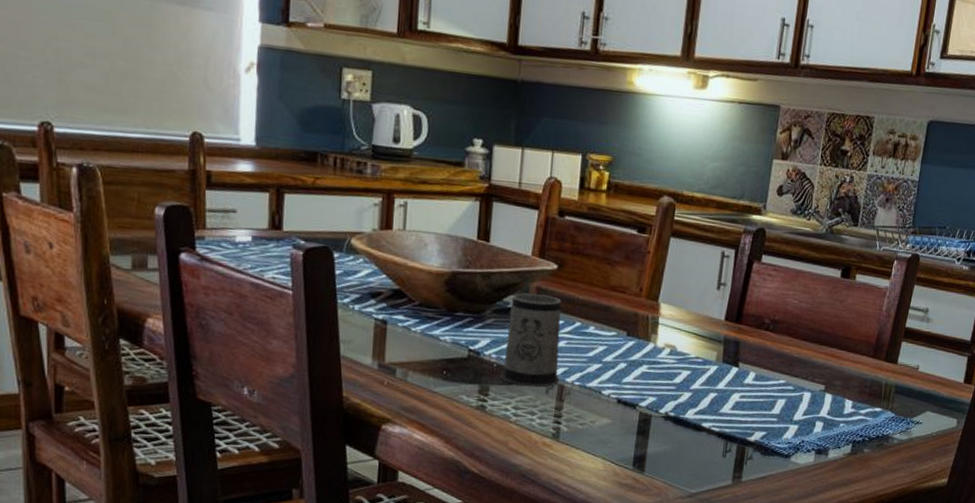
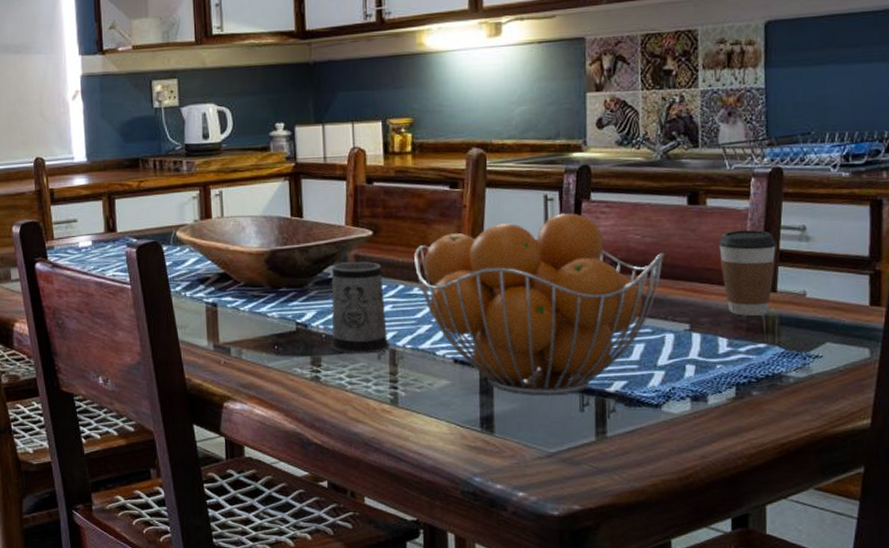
fruit basket: none [594,271,815,441] -> present [414,213,665,396]
coffee cup: none [857,305,905,383] -> present [717,230,778,316]

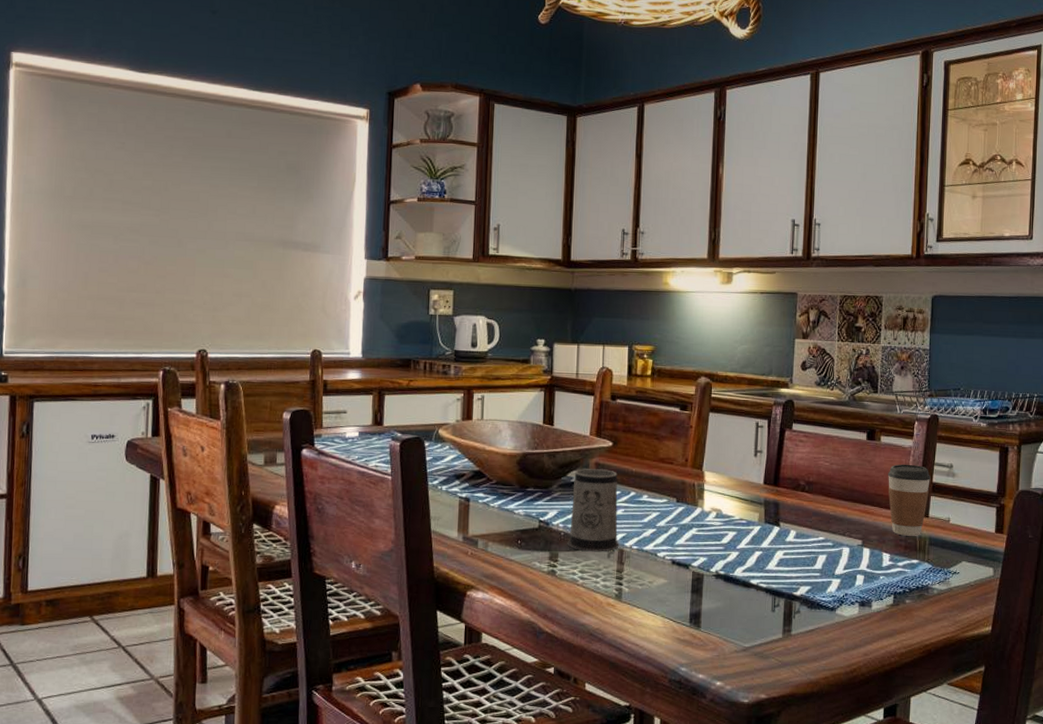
fruit basket: present [414,213,665,396] -> none [646,439,846,597]

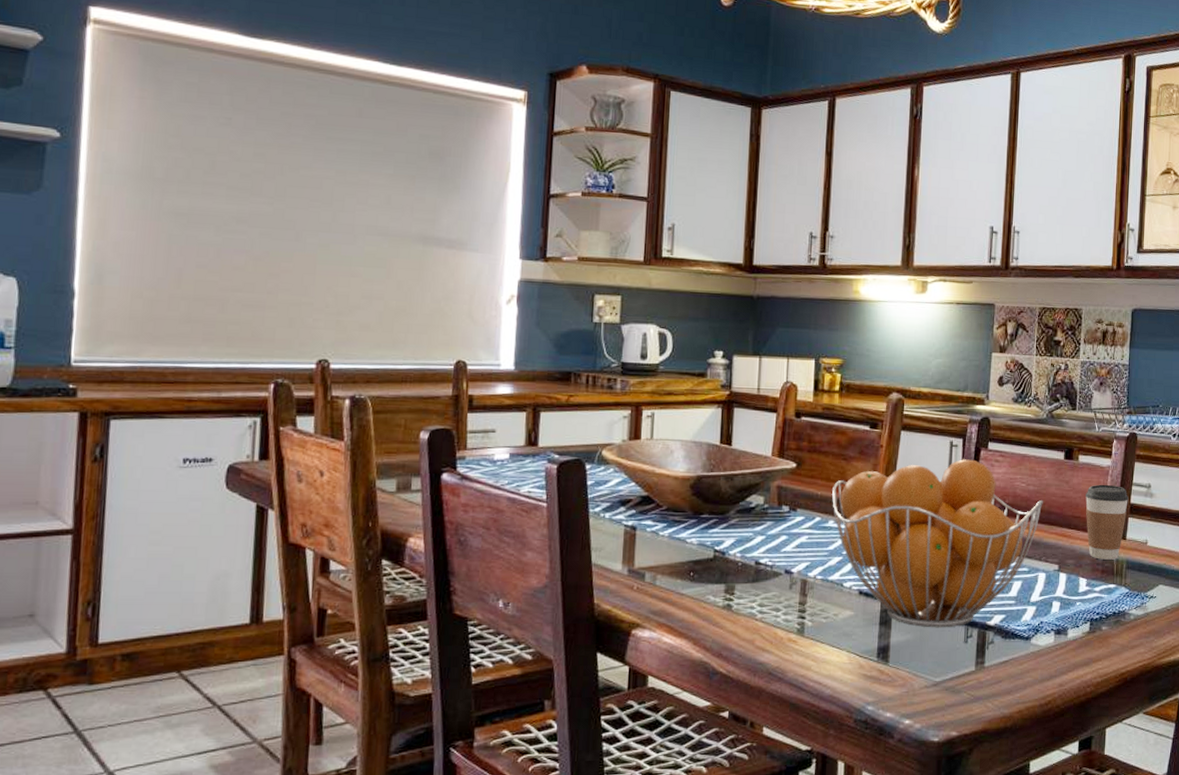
mug: present [567,469,619,552] -> none [745,492,802,583]
fruit basket: none [646,439,846,597] -> present [832,459,1043,628]

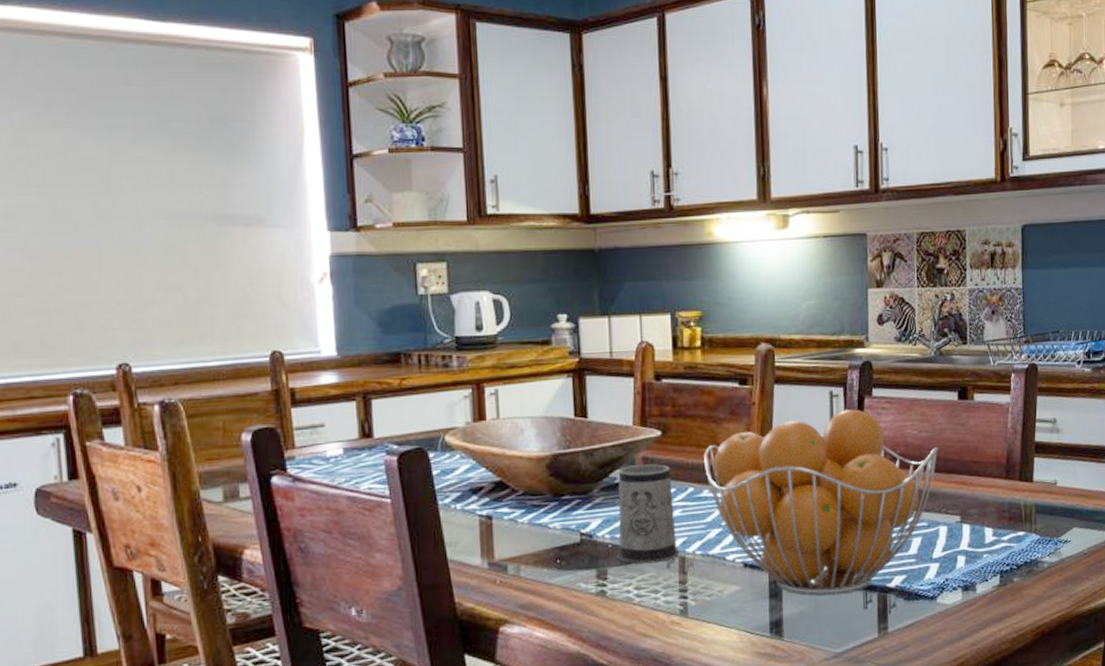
mug: none [745,492,802,583] -> present [616,464,680,564]
coffee cup: present [1085,484,1129,560] -> none [984,423,1034,506]

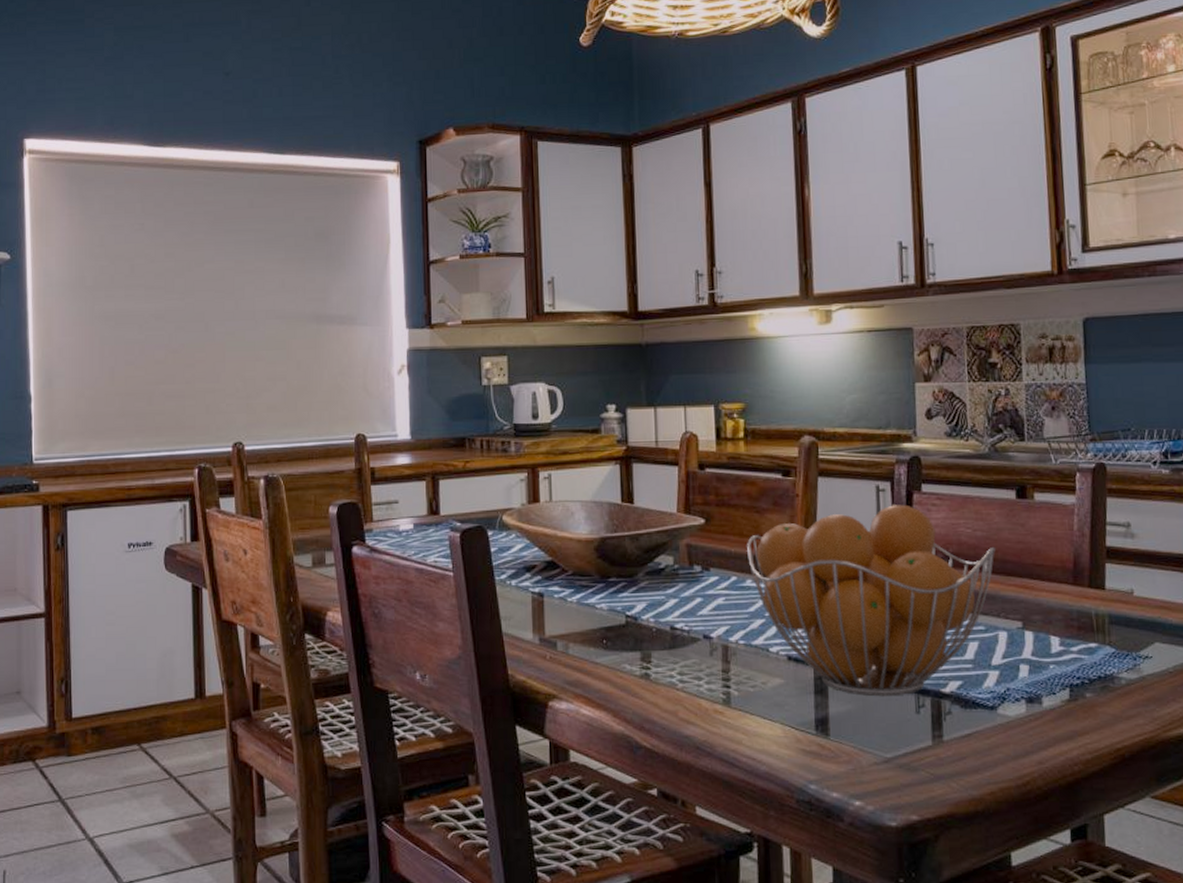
mug: present [616,464,680,564] -> none [660,551,723,650]

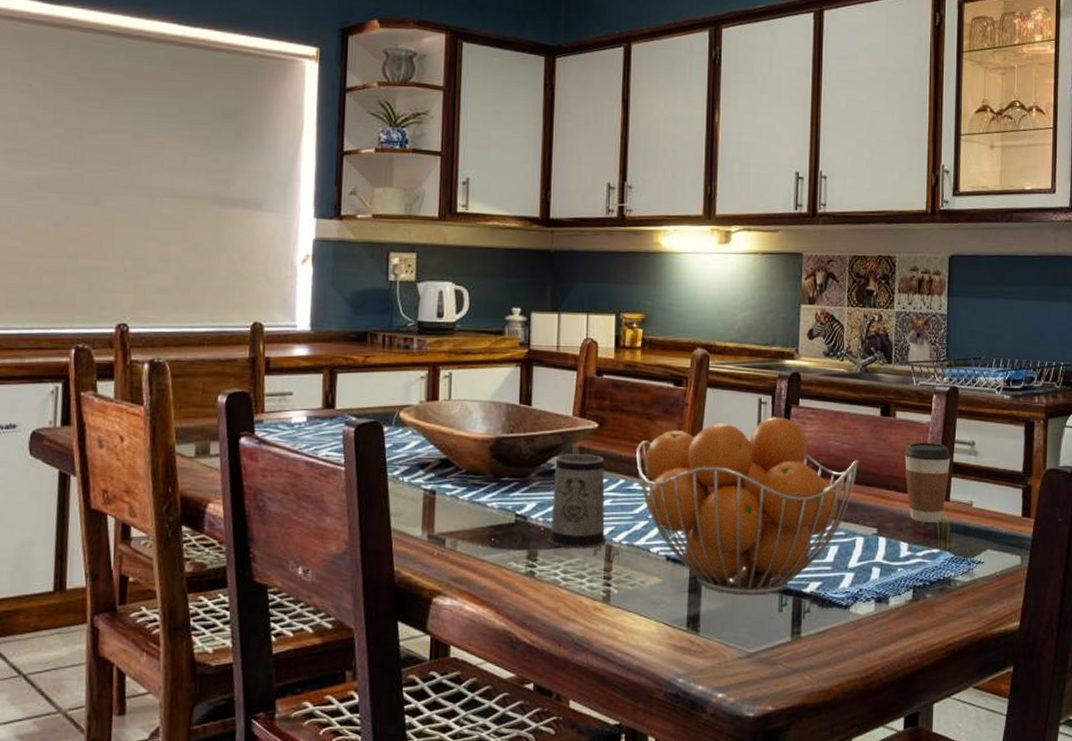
mug: none [660,551,723,650] -> present [547,454,607,549]
coffee cup: none [1046,525,1104,614] -> present [903,442,952,522]

